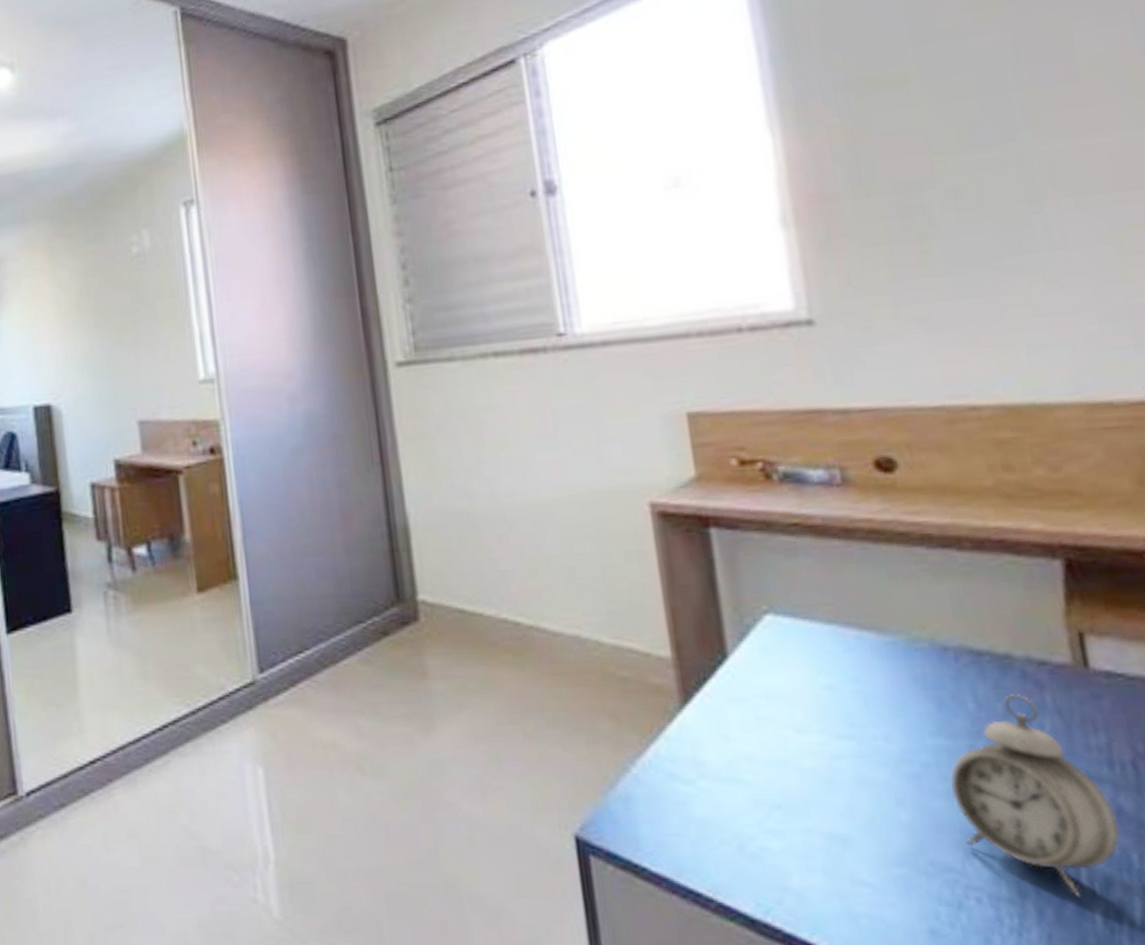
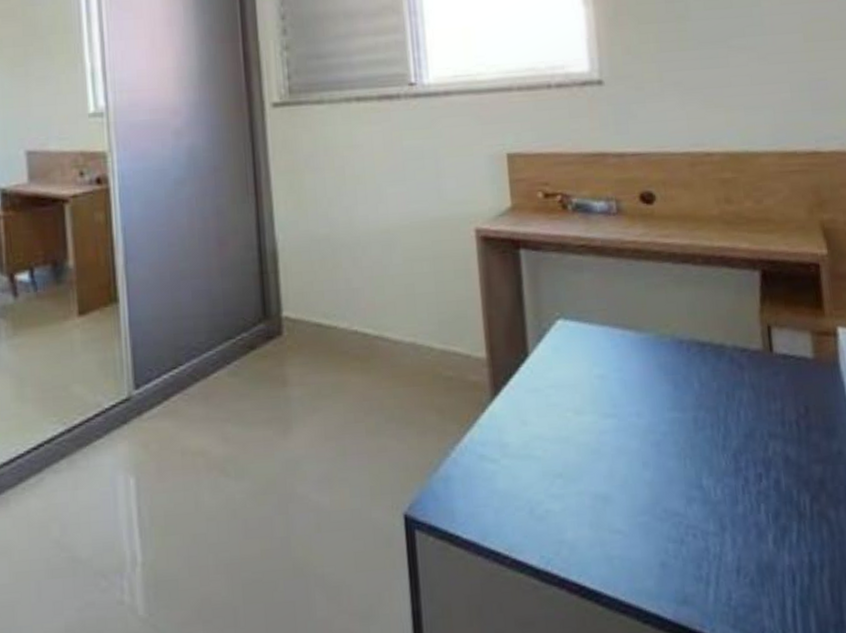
alarm clock: present [949,692,1122,897] -> none [679,373,787,526]

